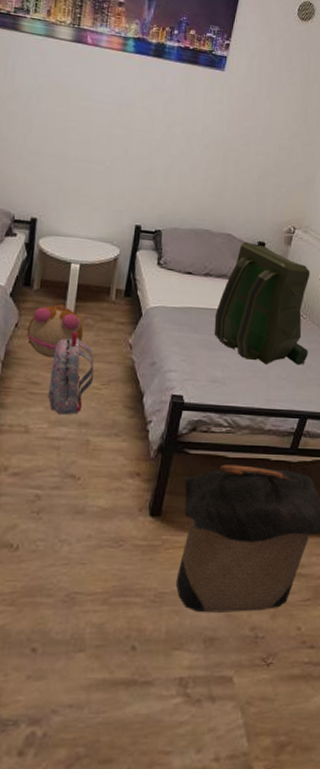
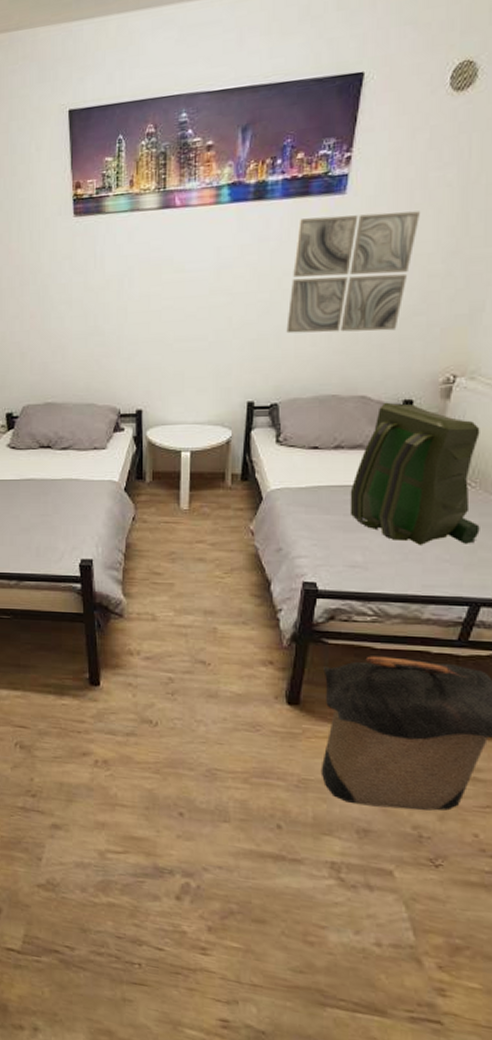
plush toy: present [26,303,83,358] -> none [144,494,200,549]
backpack: present [47,331,95,415] -> none [170,521,216,604]
wall art: none [172,81,275,185] -> present [286,211,420,334]

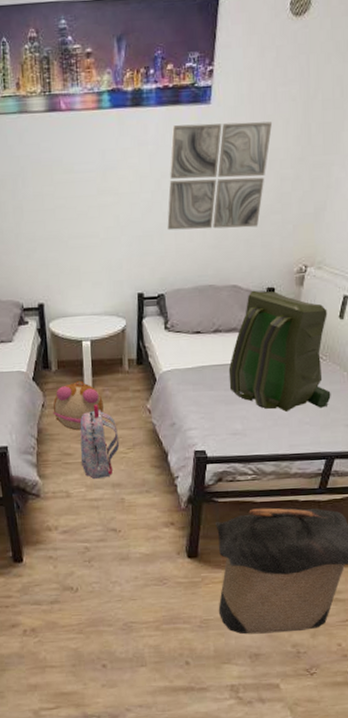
plush toy: none [144,494,200,549] -> present [52,380,104,431]
backpack: none [170,521,216,604] -> present [80,404,120,480]

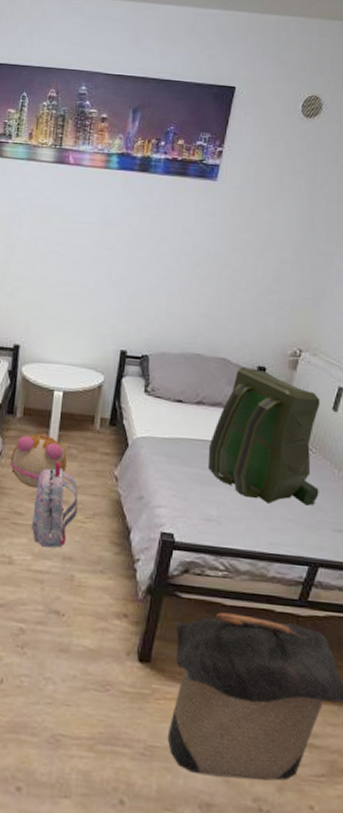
wall art: present [167,121,272,230] -> none [160,195,276,304]

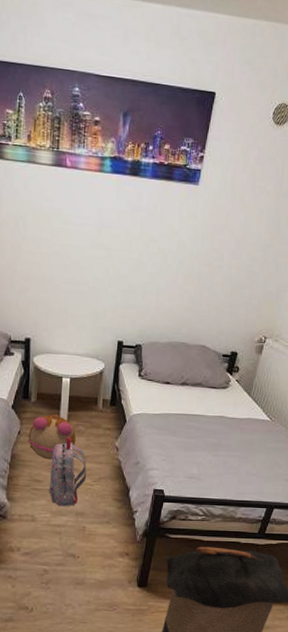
backpack: present [207,366,320,506] -> none [190,352,280,462]

